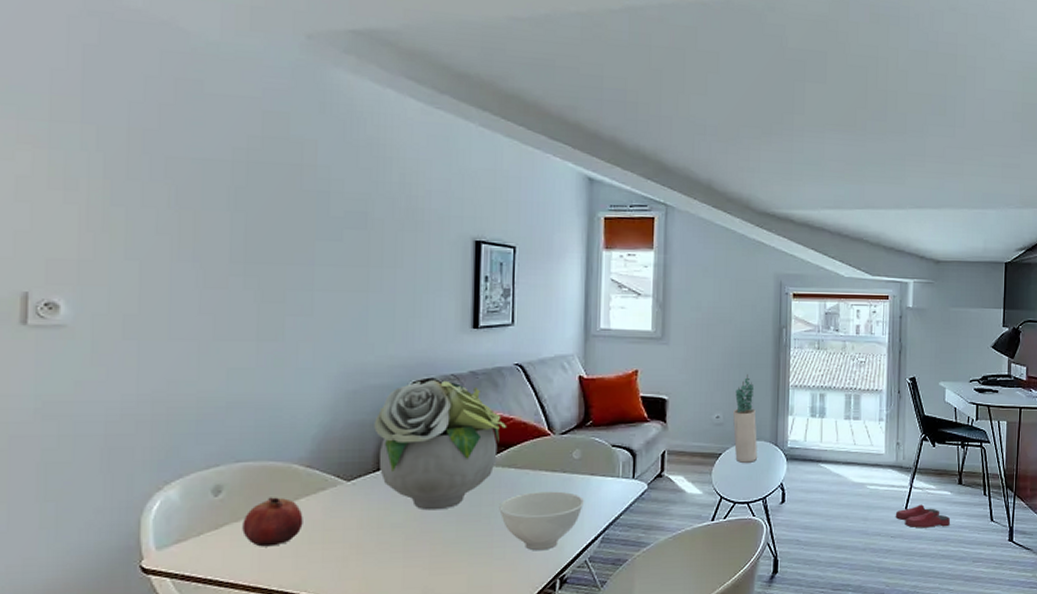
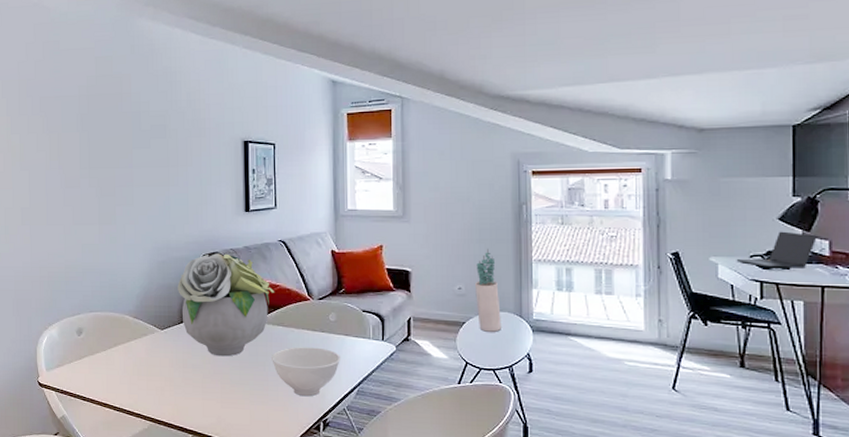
fruit: present [242,497,303,547] -> none [96,339,134,375]
slippers: present [895,504,950,528] -> none [660,385,730,411]
laptop: none [959,358,1018,392] -> present [736,231,817,268]

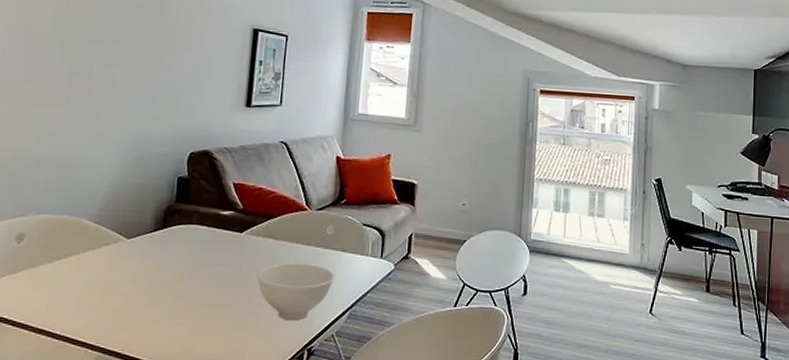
flower arrangement: present [177,253,274,357] -> none [154,152,269,273]
vase: present [475,249,501,332] -> none [478,165,502,252]
laptop: present [736,231,817,268] -> none [707,164,769,200]

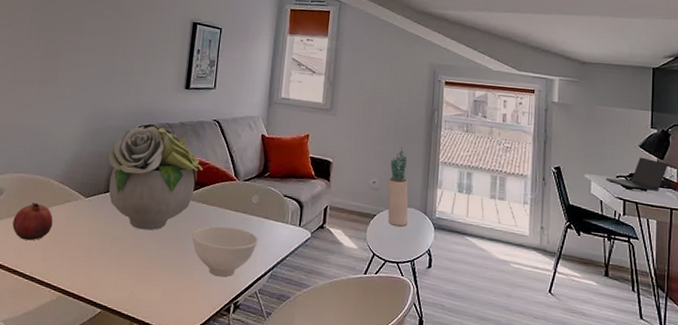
fruit: none [36,248,88,293] -> present [12,202,53,241]
flower arrangement: none [154,152,269,273] -> present [108,126,203,231]
vase: none [478,165,502,252] -> present [387,148,409,227]
laptop: none [707,164,769,200] -> present [605,157,668,191]

